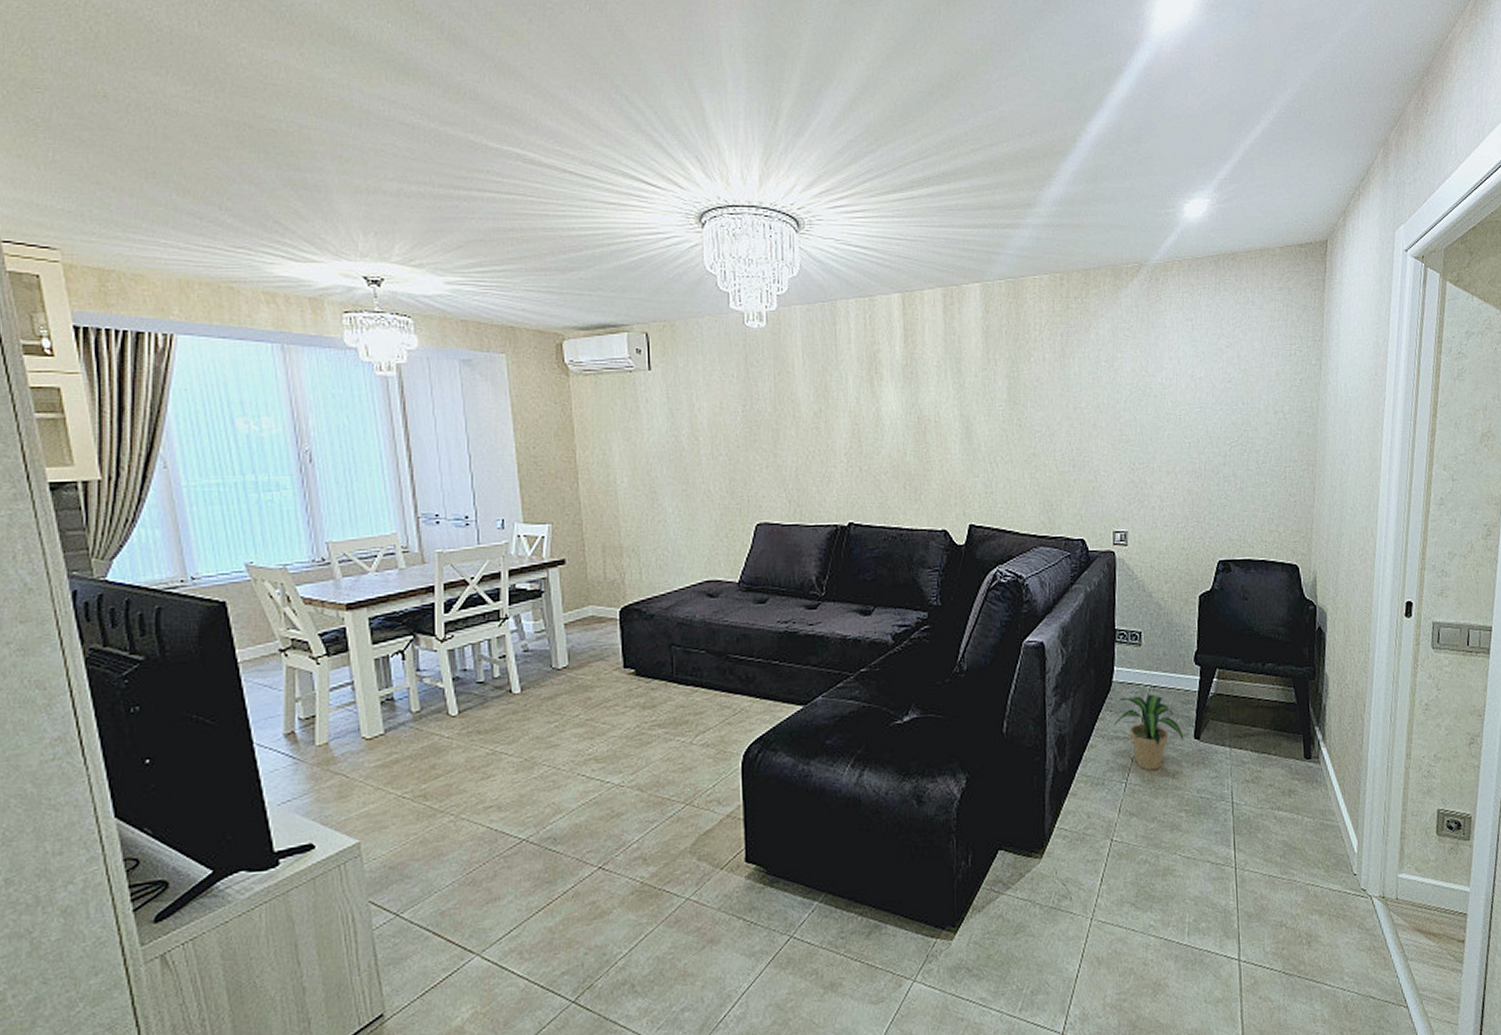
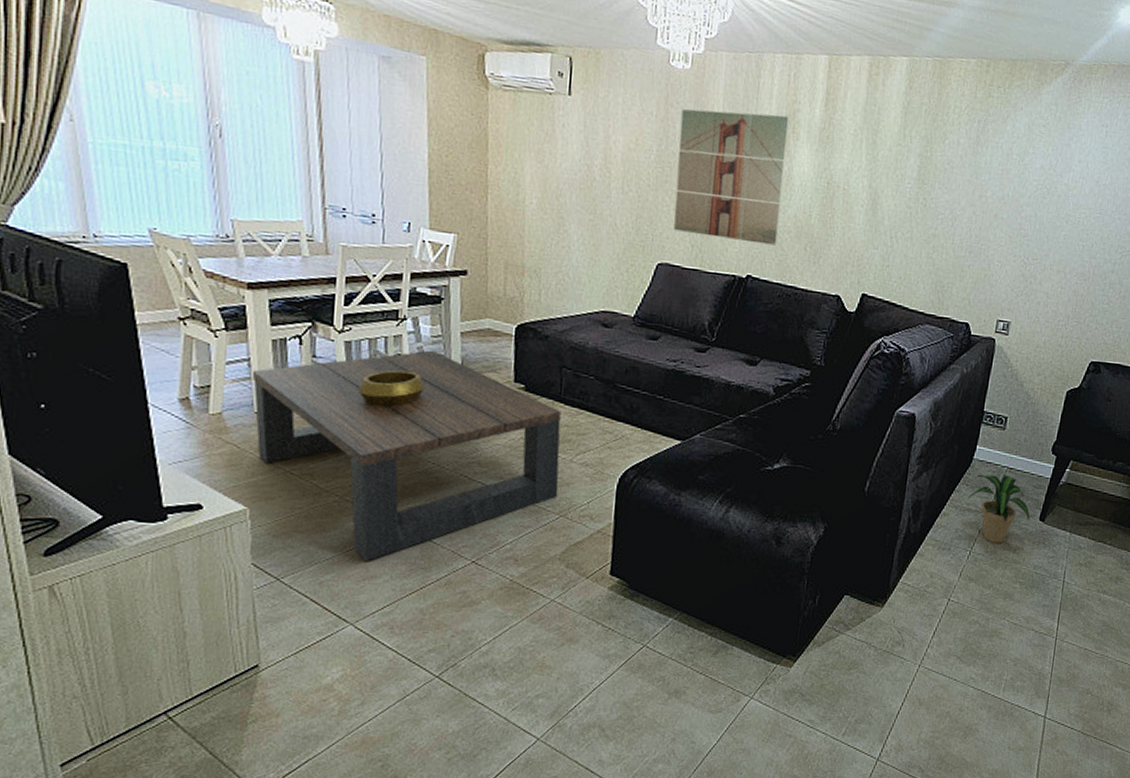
coffee table: none [356,646,681,884] -> present [251,350,562,562]
decorative bowl: none [465,671,533,714] -> present [358,370,425,407]
wall art: none [762,358,875,489] -> present [674,109,789,246]

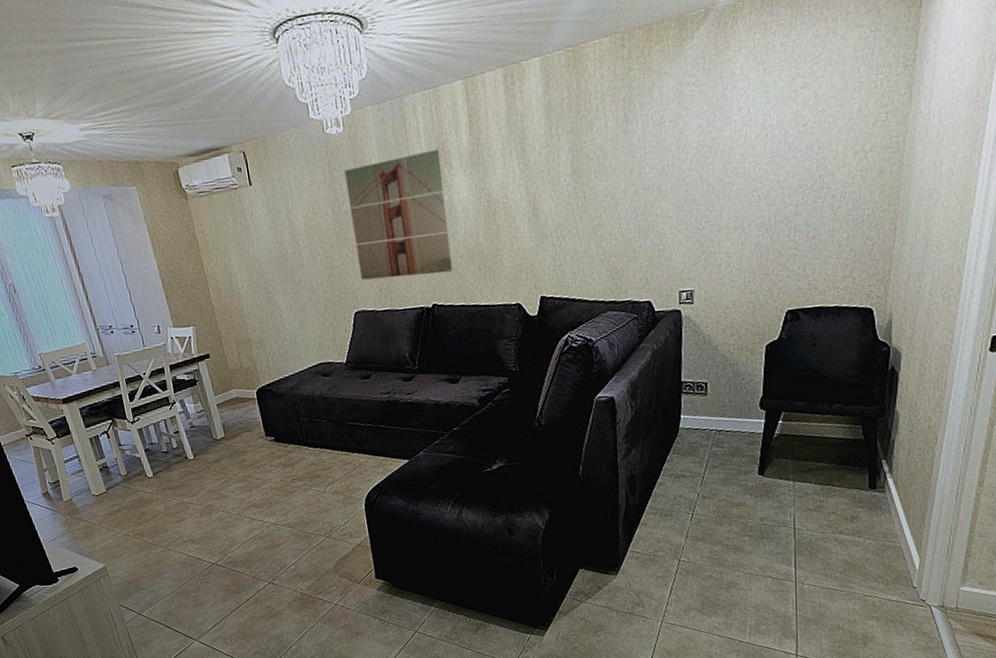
coffee table: present [251,350,562,562] -> none [82,423,321,593]
decorative bowl: present [358,370,425,407] -> none [155,442,202,475]
potted plant: present [968,474,1031,544] -> none [681,437,749,503]

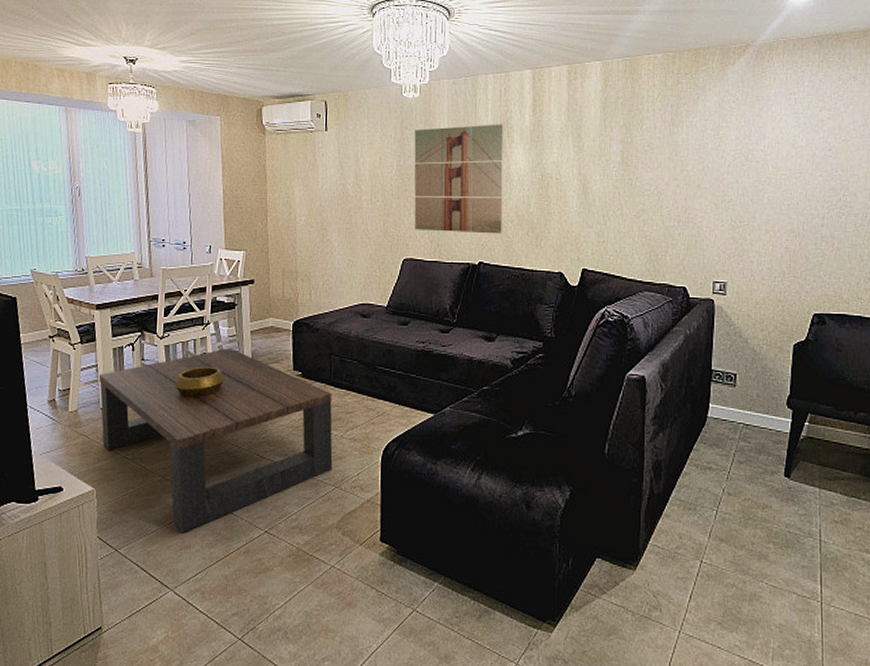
coffee table: none [82,423,321,593] -> present [98,348,333,534]
decorative bowl: none [155,442,202,475] -> present [175,366,225,398]

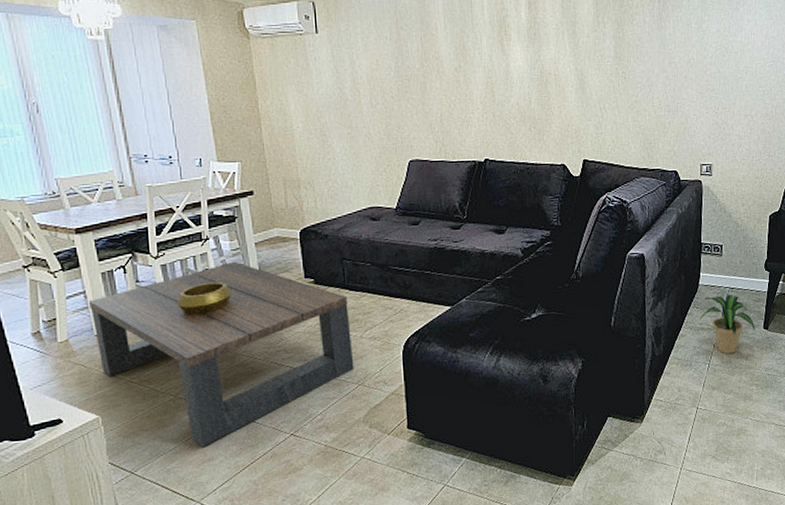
wall art: present [414,124,504,234] -> none [411,22,506,132]
potted plant: none [707,431,775,502] -> present [700,294,756,354]

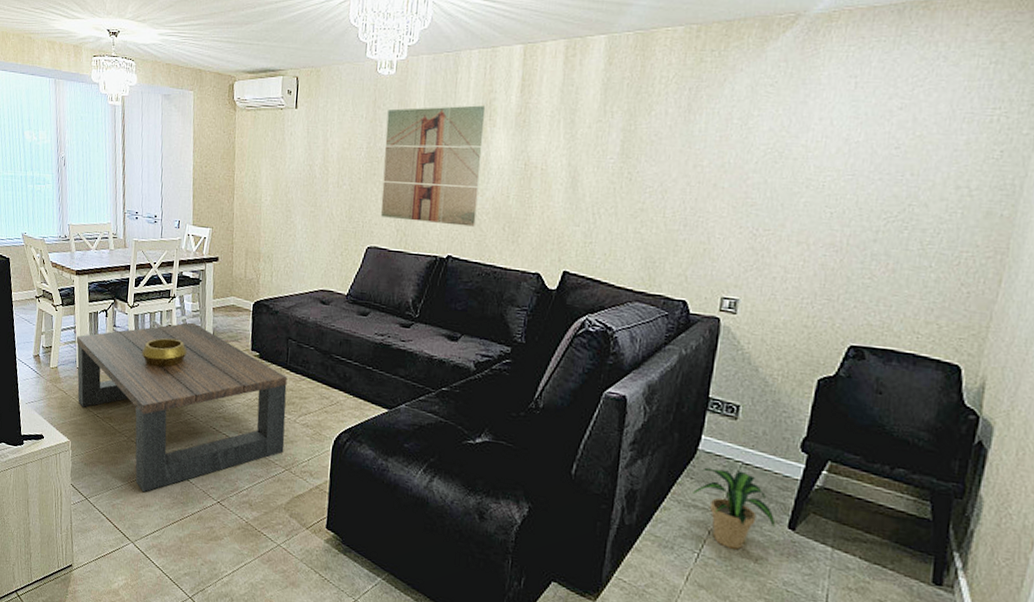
wall art: none [411,22,506,132] -> present [381,105,486,227]

